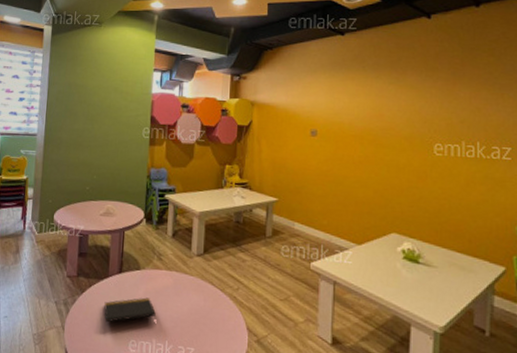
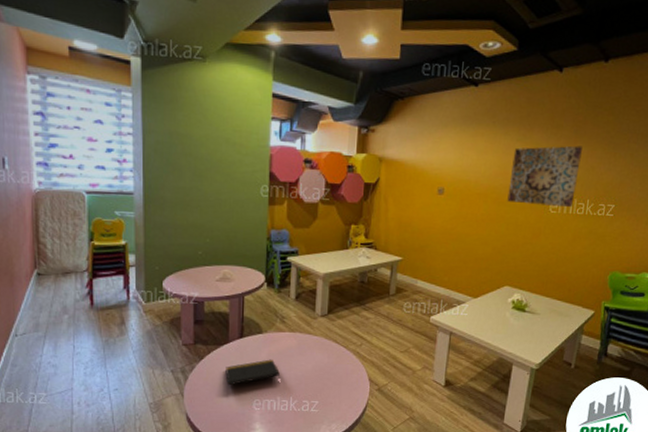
wall art: none [385,87,463,151] -> present [507,145,582,208]

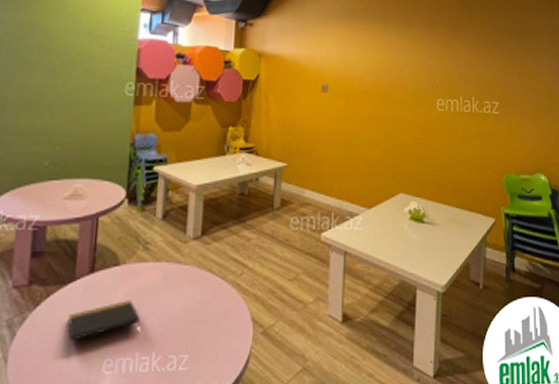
wall art: present [507,145,582,208] -> none [394,42,461,106]

